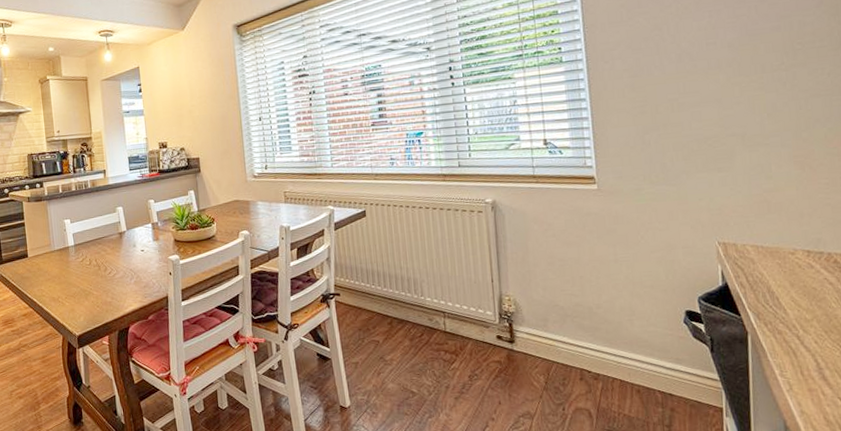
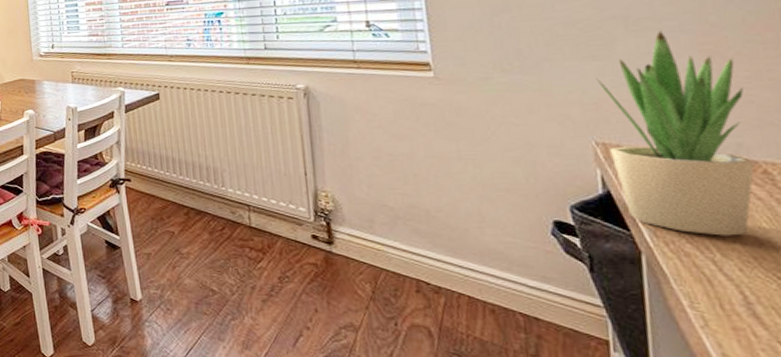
potted plant: none [720,146,829,316] -> present [596,31,755,236]

